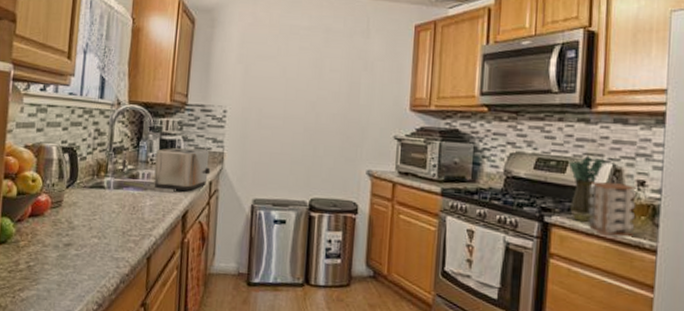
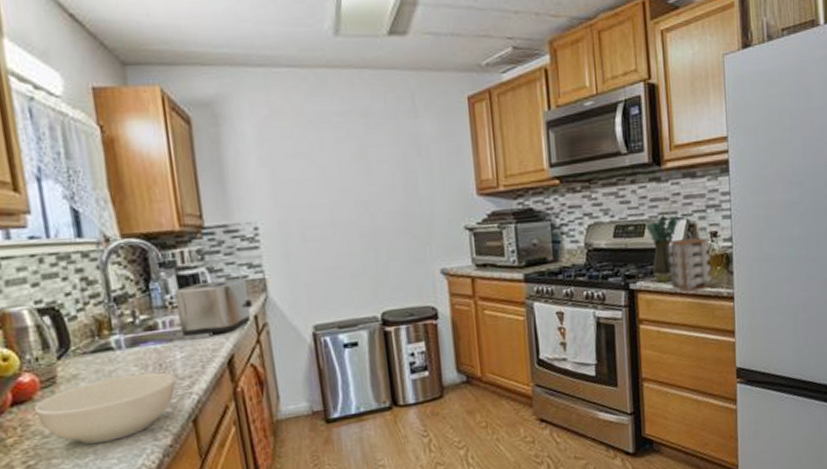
bowl: none [42,210,143,261] -> present [33,372,177,445]

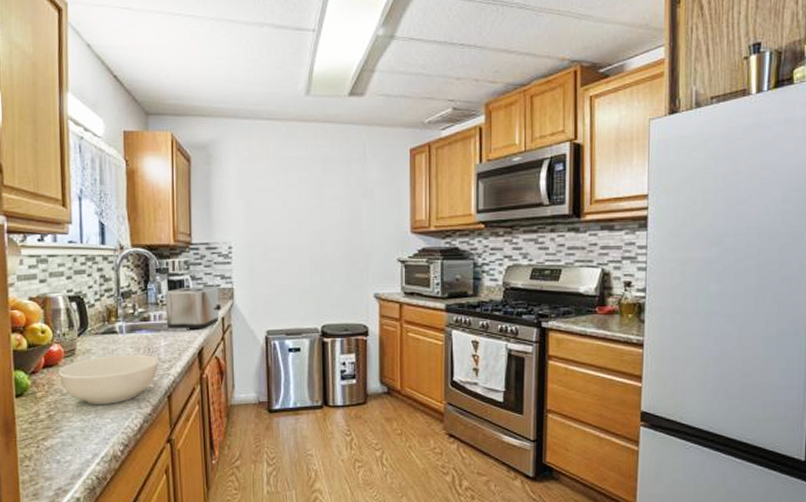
vase: present [645,213,681,283] -> none [561,261,596,324]
spice rack: present [668,231,713,292] -> none [581,279,624,334]

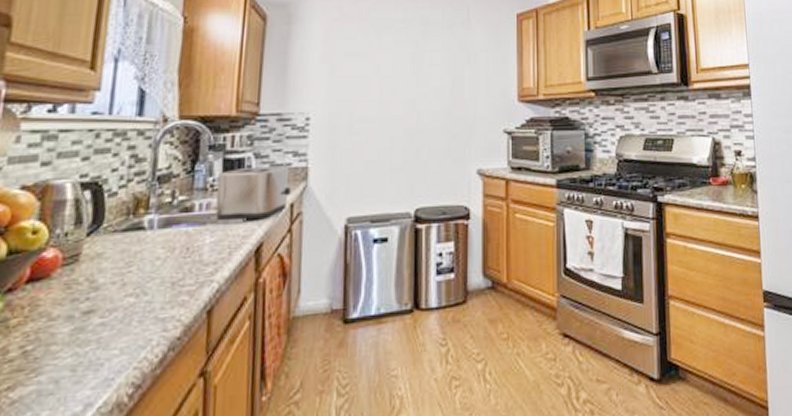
bowl: present [58,355,160,405] -> none [48,256,201,331]

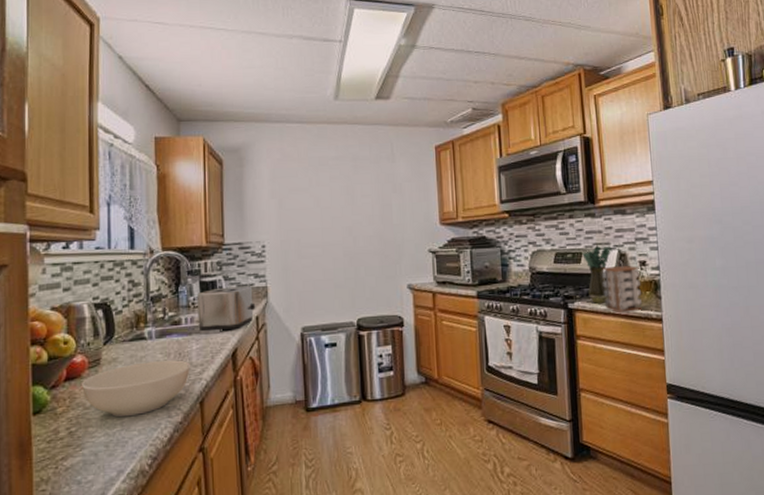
bowl: none [48,256,201,331] -> present [81,360,191,417]
vase: none [674,130,707,197] -> present [582,244,613,304]
spice rack: none [695,149,738,208] -> present [602,260,643,313]

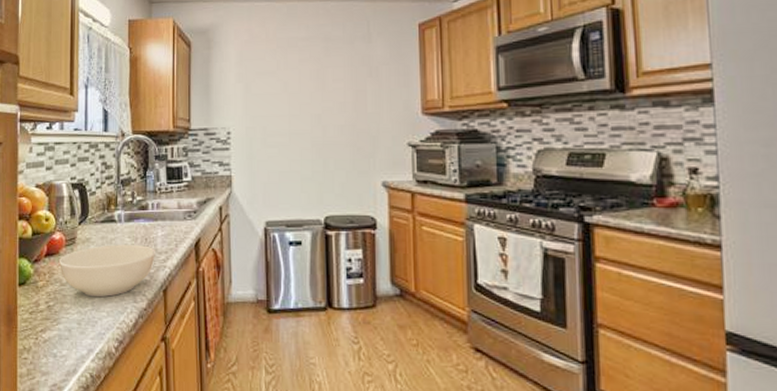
toaster: present [197,286,256,332] -> none [164,174,220,219]
vase: present [582,244,613,304] -> none [605,143,650,219]
spice rack: present [602,260,643,313] -> none [633,165,692,233]

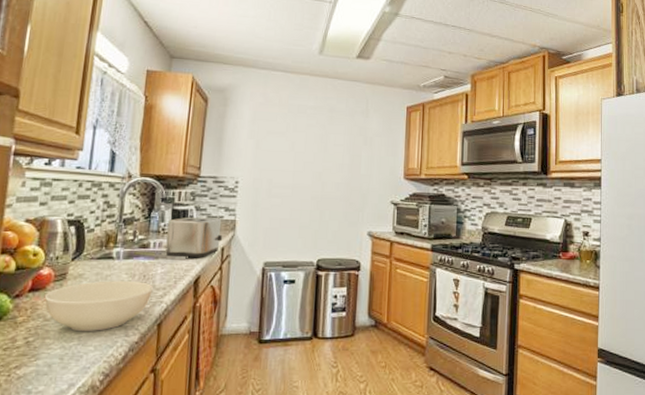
toaster: none [164,174,220,219] -> present [165,216,223,258]

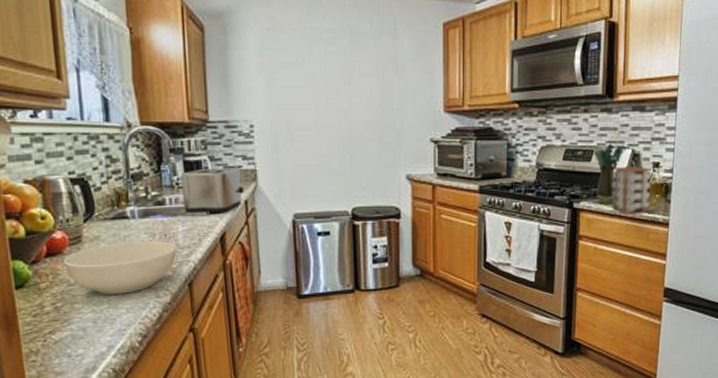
vase: none [531,211,560,267] -> present [593,142,627,204]
spice rack: none [548,229,583,278] -> present [611,160,652,214]

